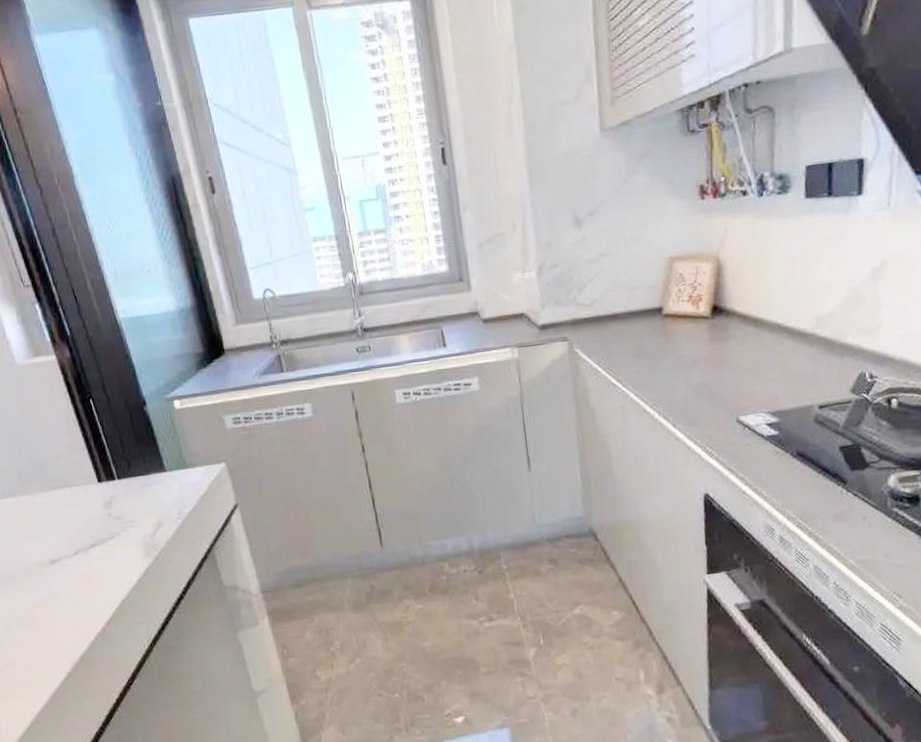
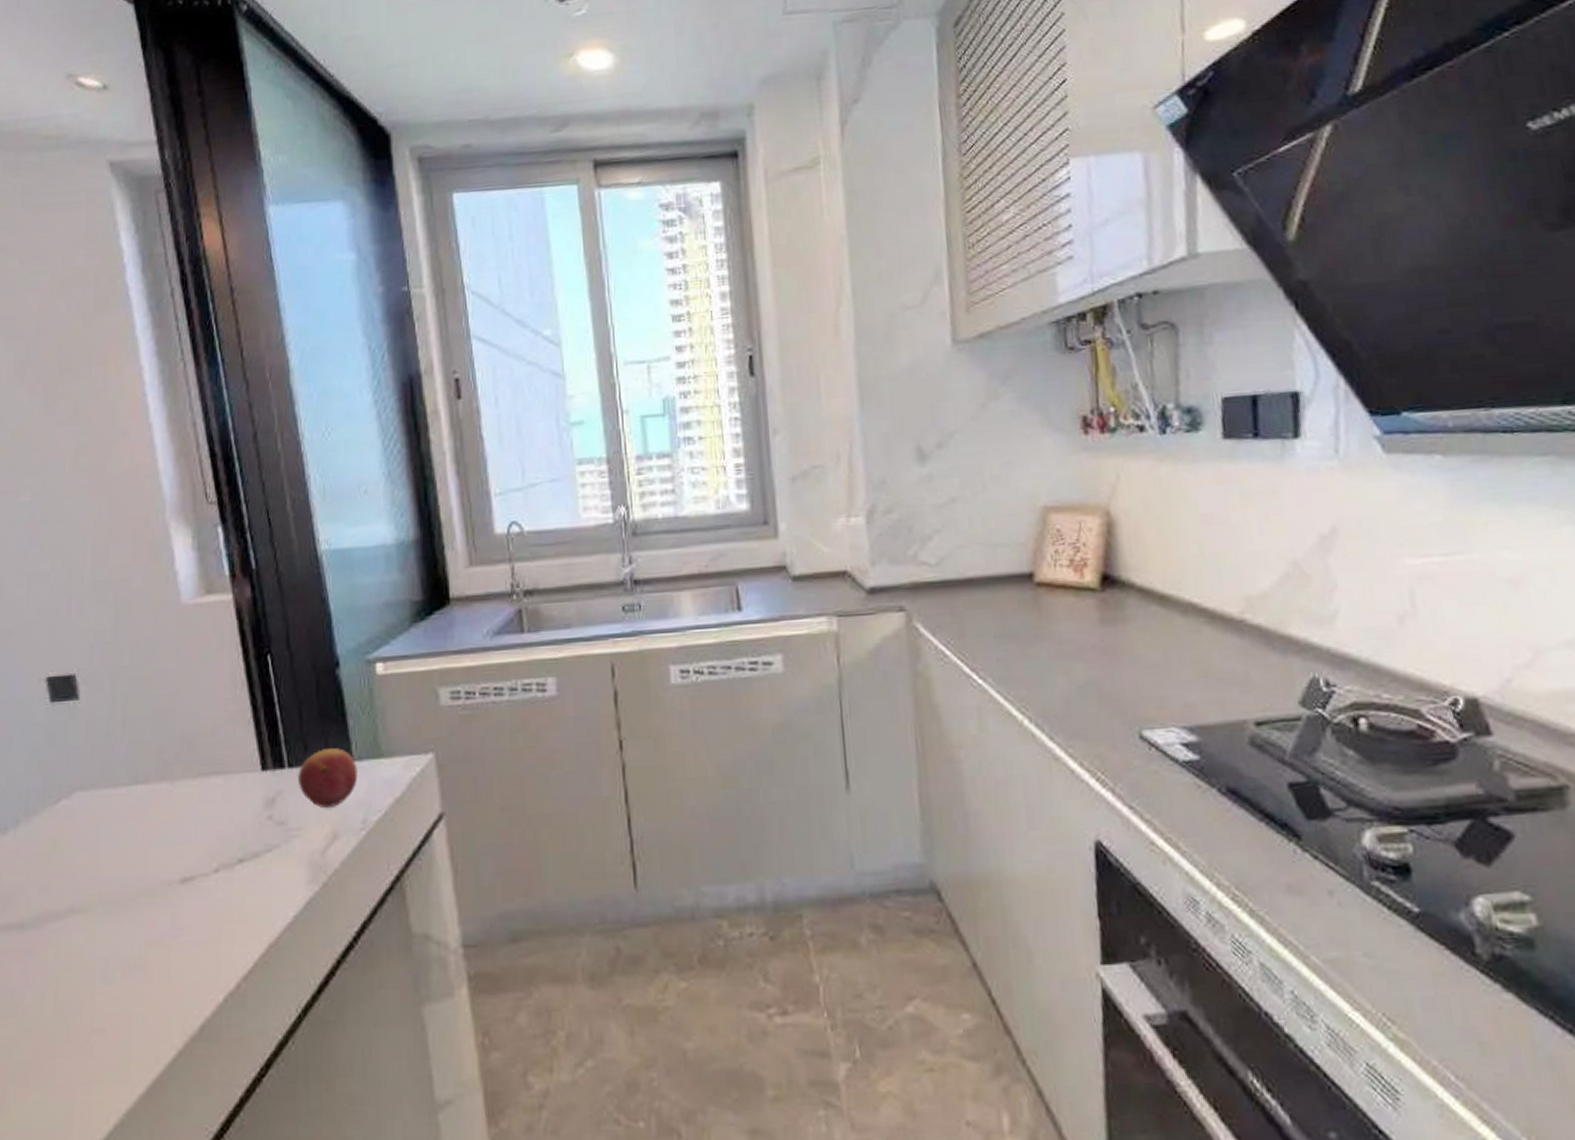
fruit: none [125,463,171,506] -> present [297,748,358,808]

